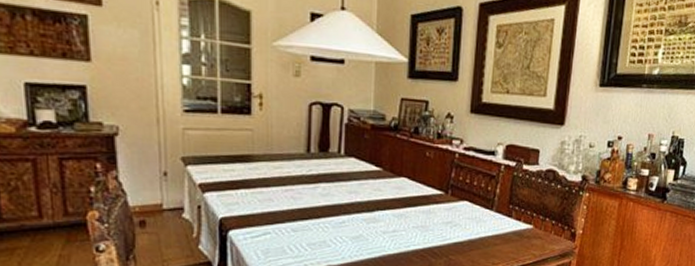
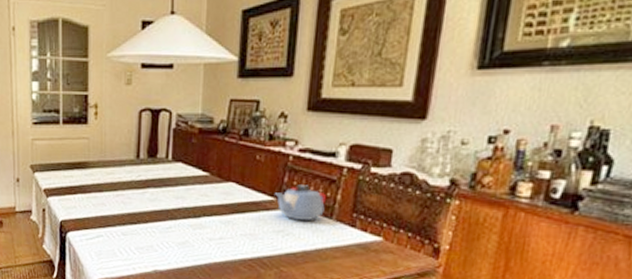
teapot: none [444,180,488,212] -> present [275,185,327,220]

